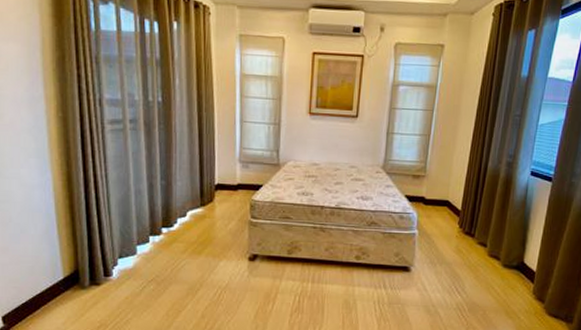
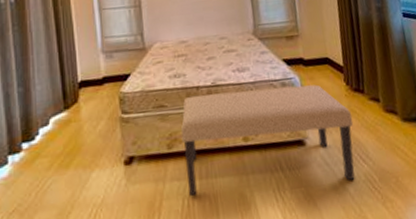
bench: none [301,213,458,307] -> present [180,84,355,196]

